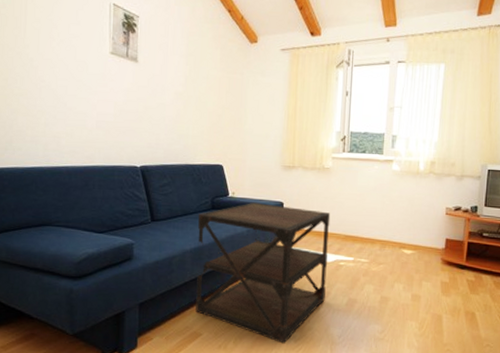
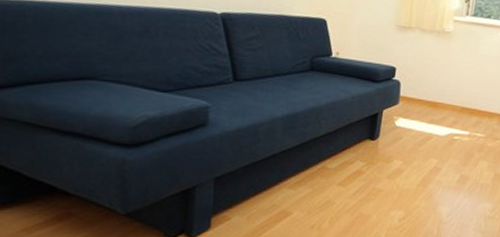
side table: present [195,202,331,344] -> none [285,65,448,223]

